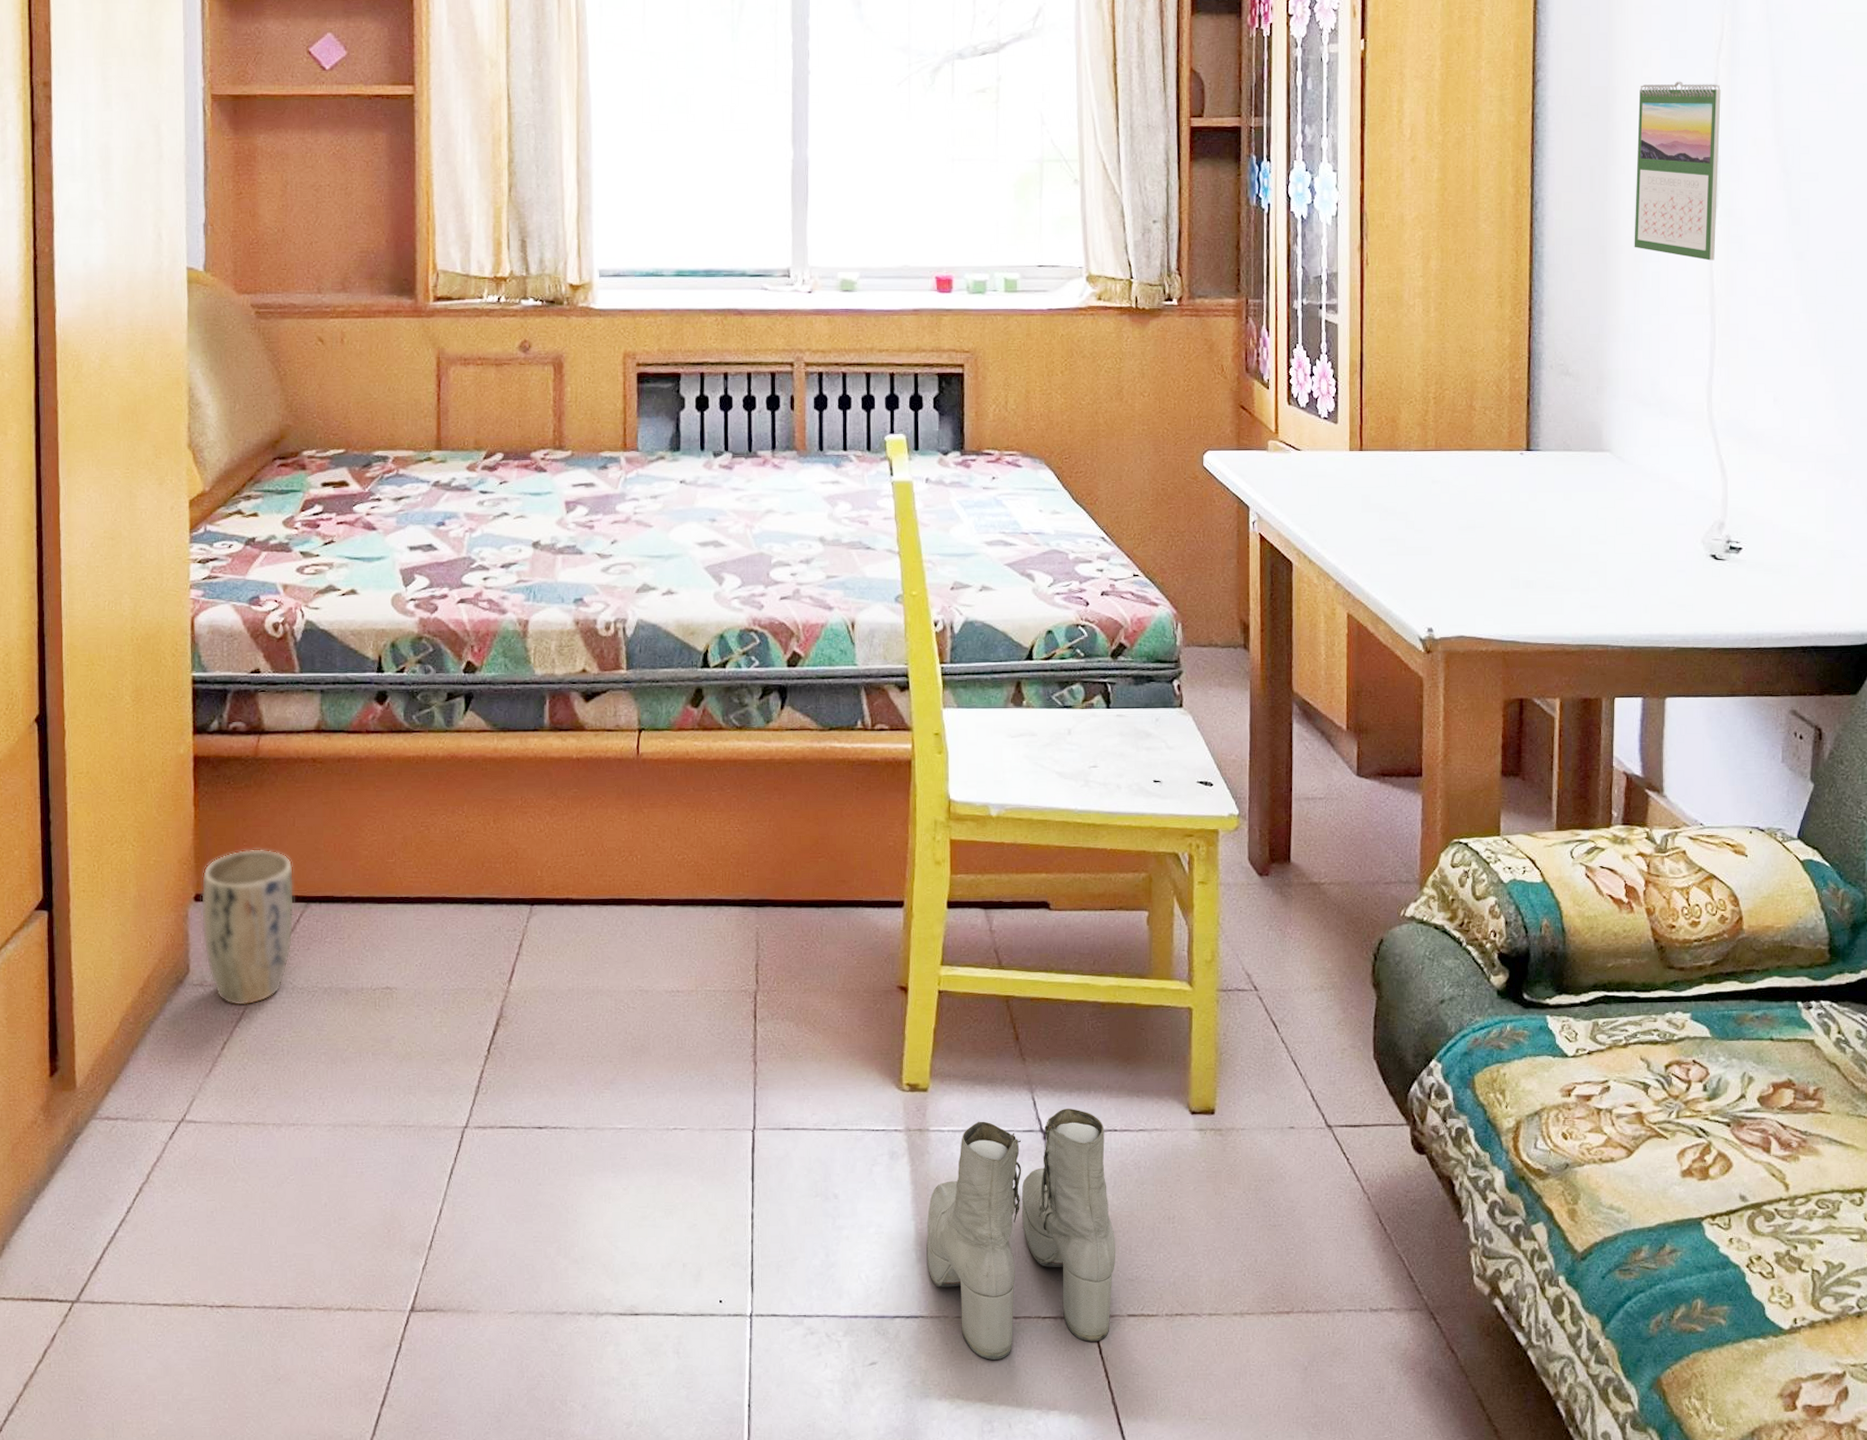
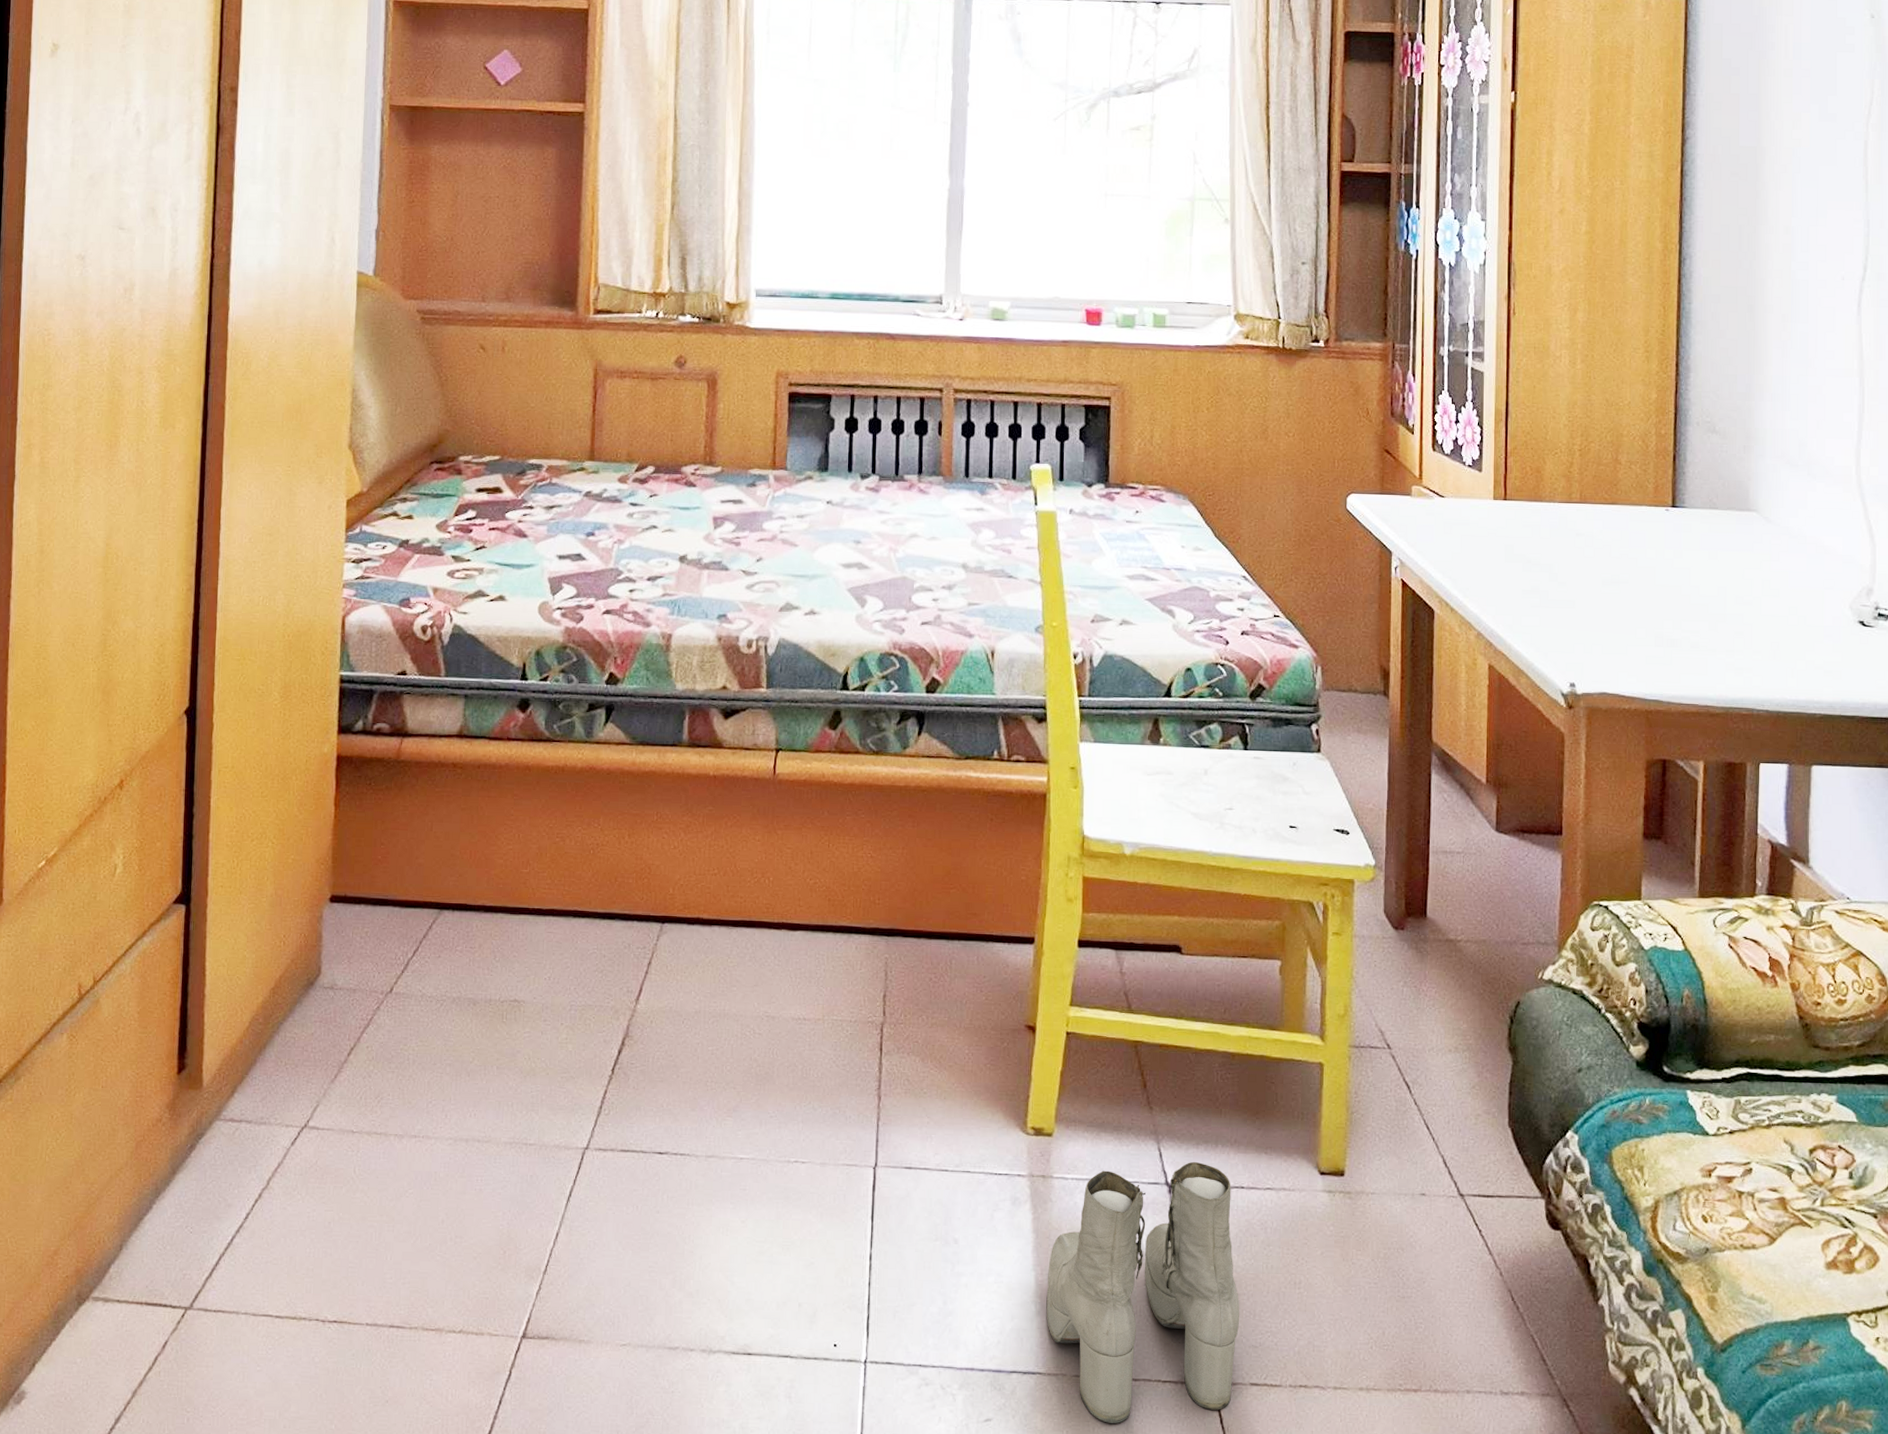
plant pot: present [200,849,295,1006] -> none [335,852,429,1012]
calendar: present [1634,81,1721,261] -> none [1782,144,1870,324]

